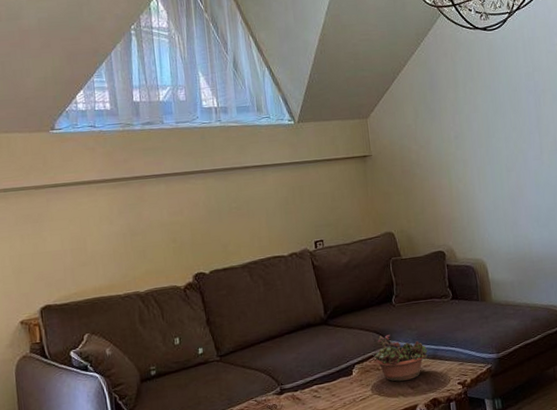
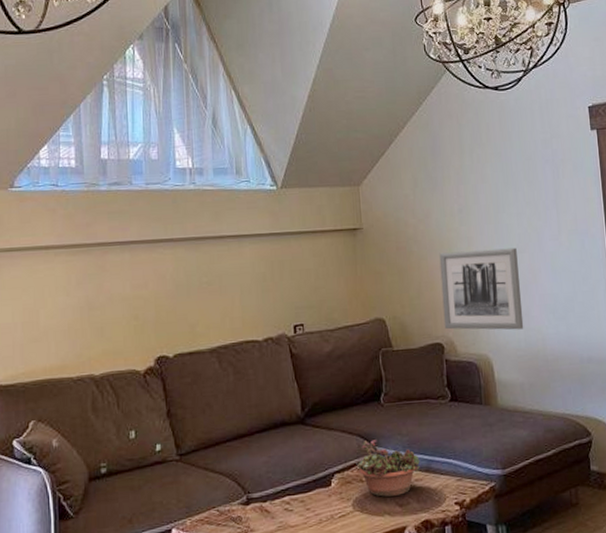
wall art: none [439,167,513,239] -> present [439,247,524,330]

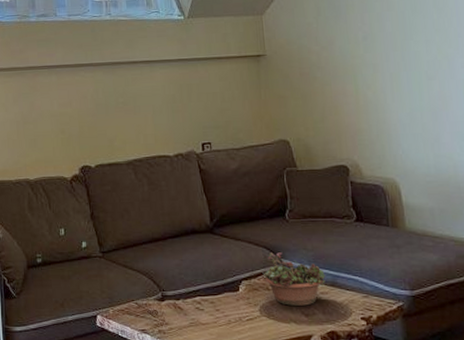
wall art: present [439,247,524,330] -> none [343,74,434,156]

